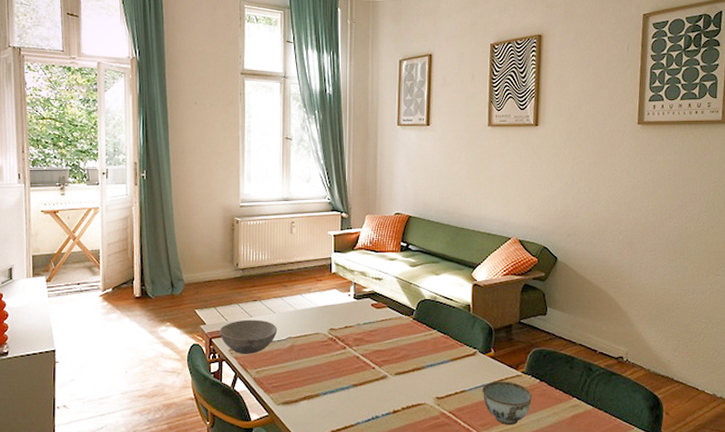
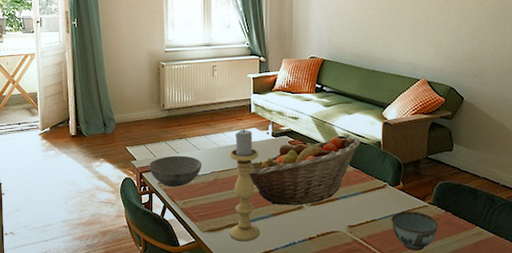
candle holder: none [307,291,340,416] -> present [230,129,260,242]
fruit basket: none [328,299,449,375] -> present [249,137,361,206]

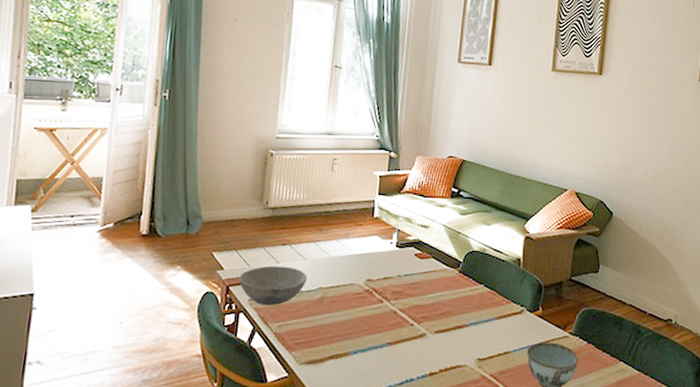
candle holder: present [230,129,260,242] -> none [333,237,378,377]
fruit basket: present [249,137,361,206] -> none [364,250,498,333]

